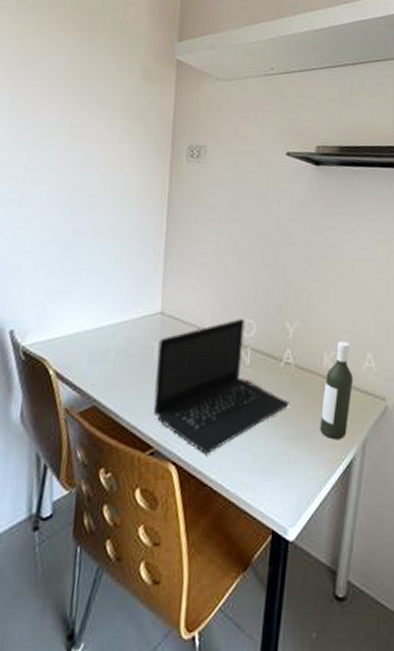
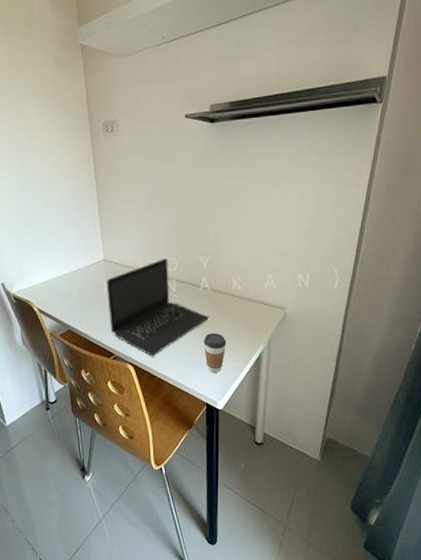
coffee cup: none [277,426,309,484] -> present [203,333,227,373]
bottle: present [320,341,354,439] -> none [234,267,258,340]

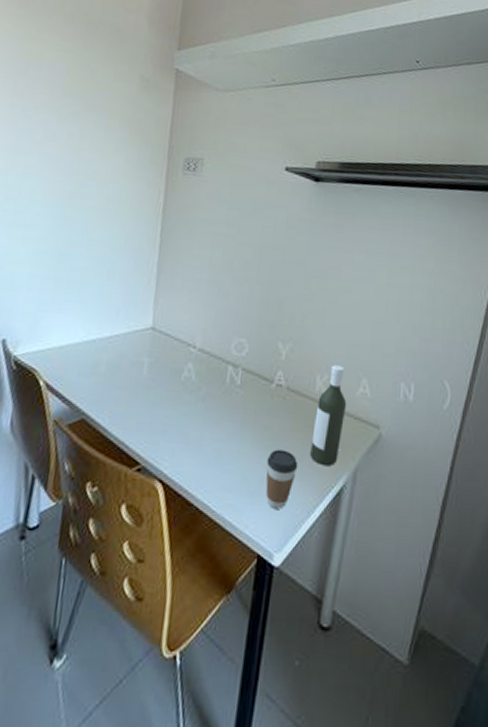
laptop: present [106,258,209,356] -> none [141,337,280,473]
bottle: none [234,267,258,340] -> present [310,365,347,465]

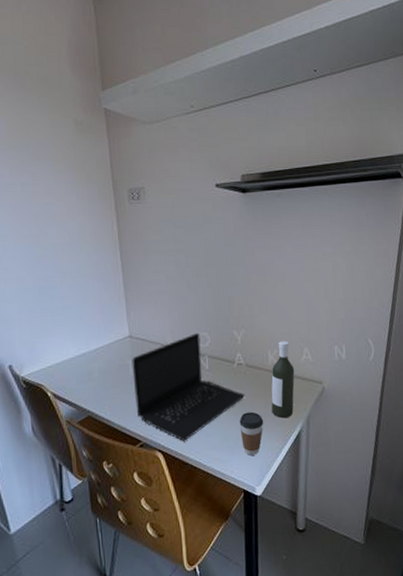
laptop: none [141,337,280,473] -> present [132,333,245,441]

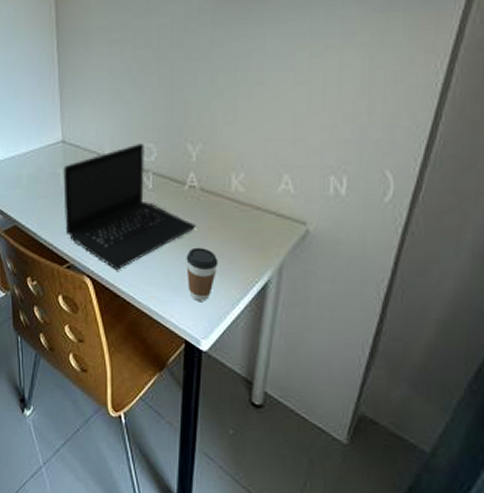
bottle: present [271,341,295,418] -> none [230,163,267,262]

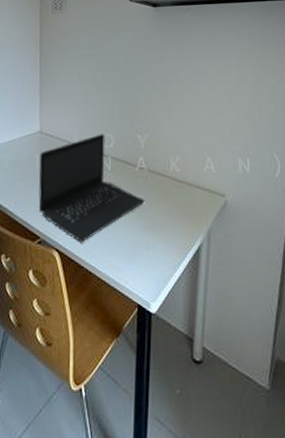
coffee cup: present [186,247,219,301] -> none [138,219,163,267]

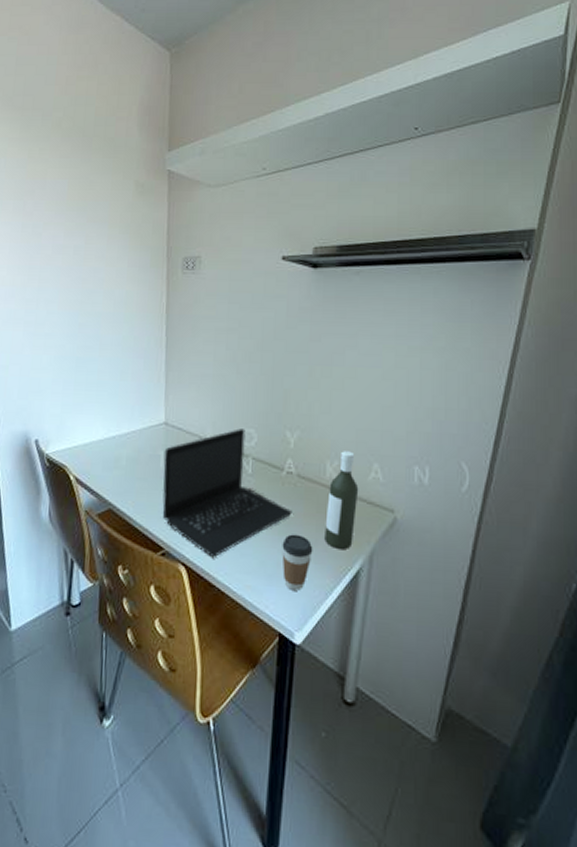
coffee cup: none [138,219,163,267] -> present [282,534,313,591]
bottle: none [171,149,197,229] -> present [324,451,359,549]

